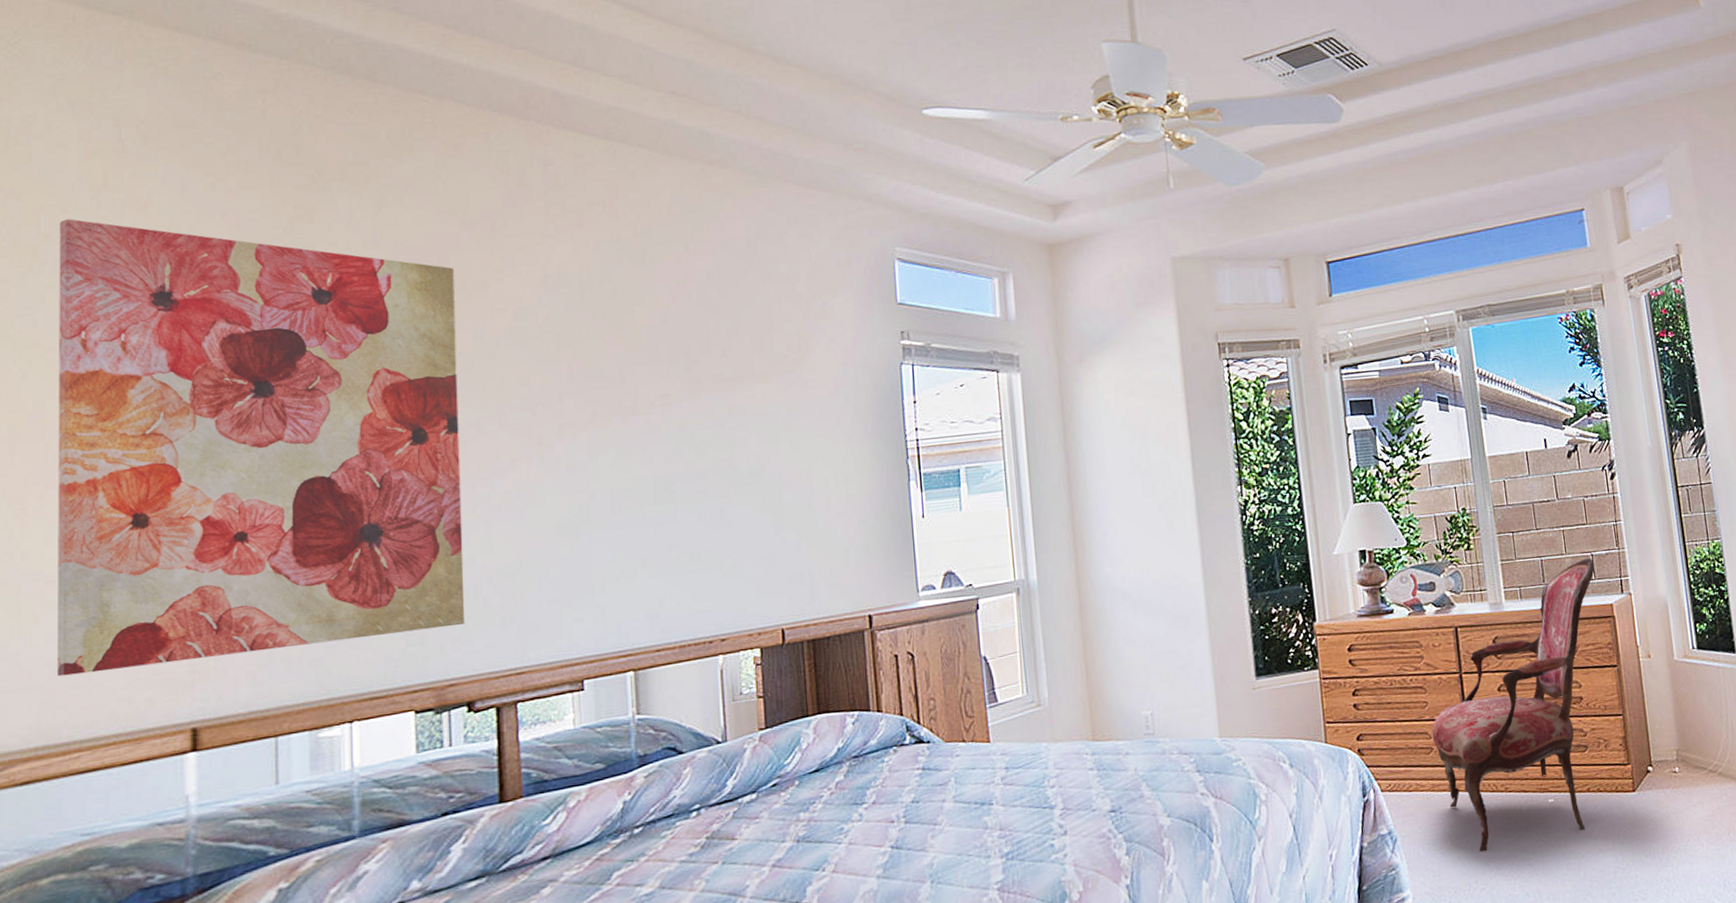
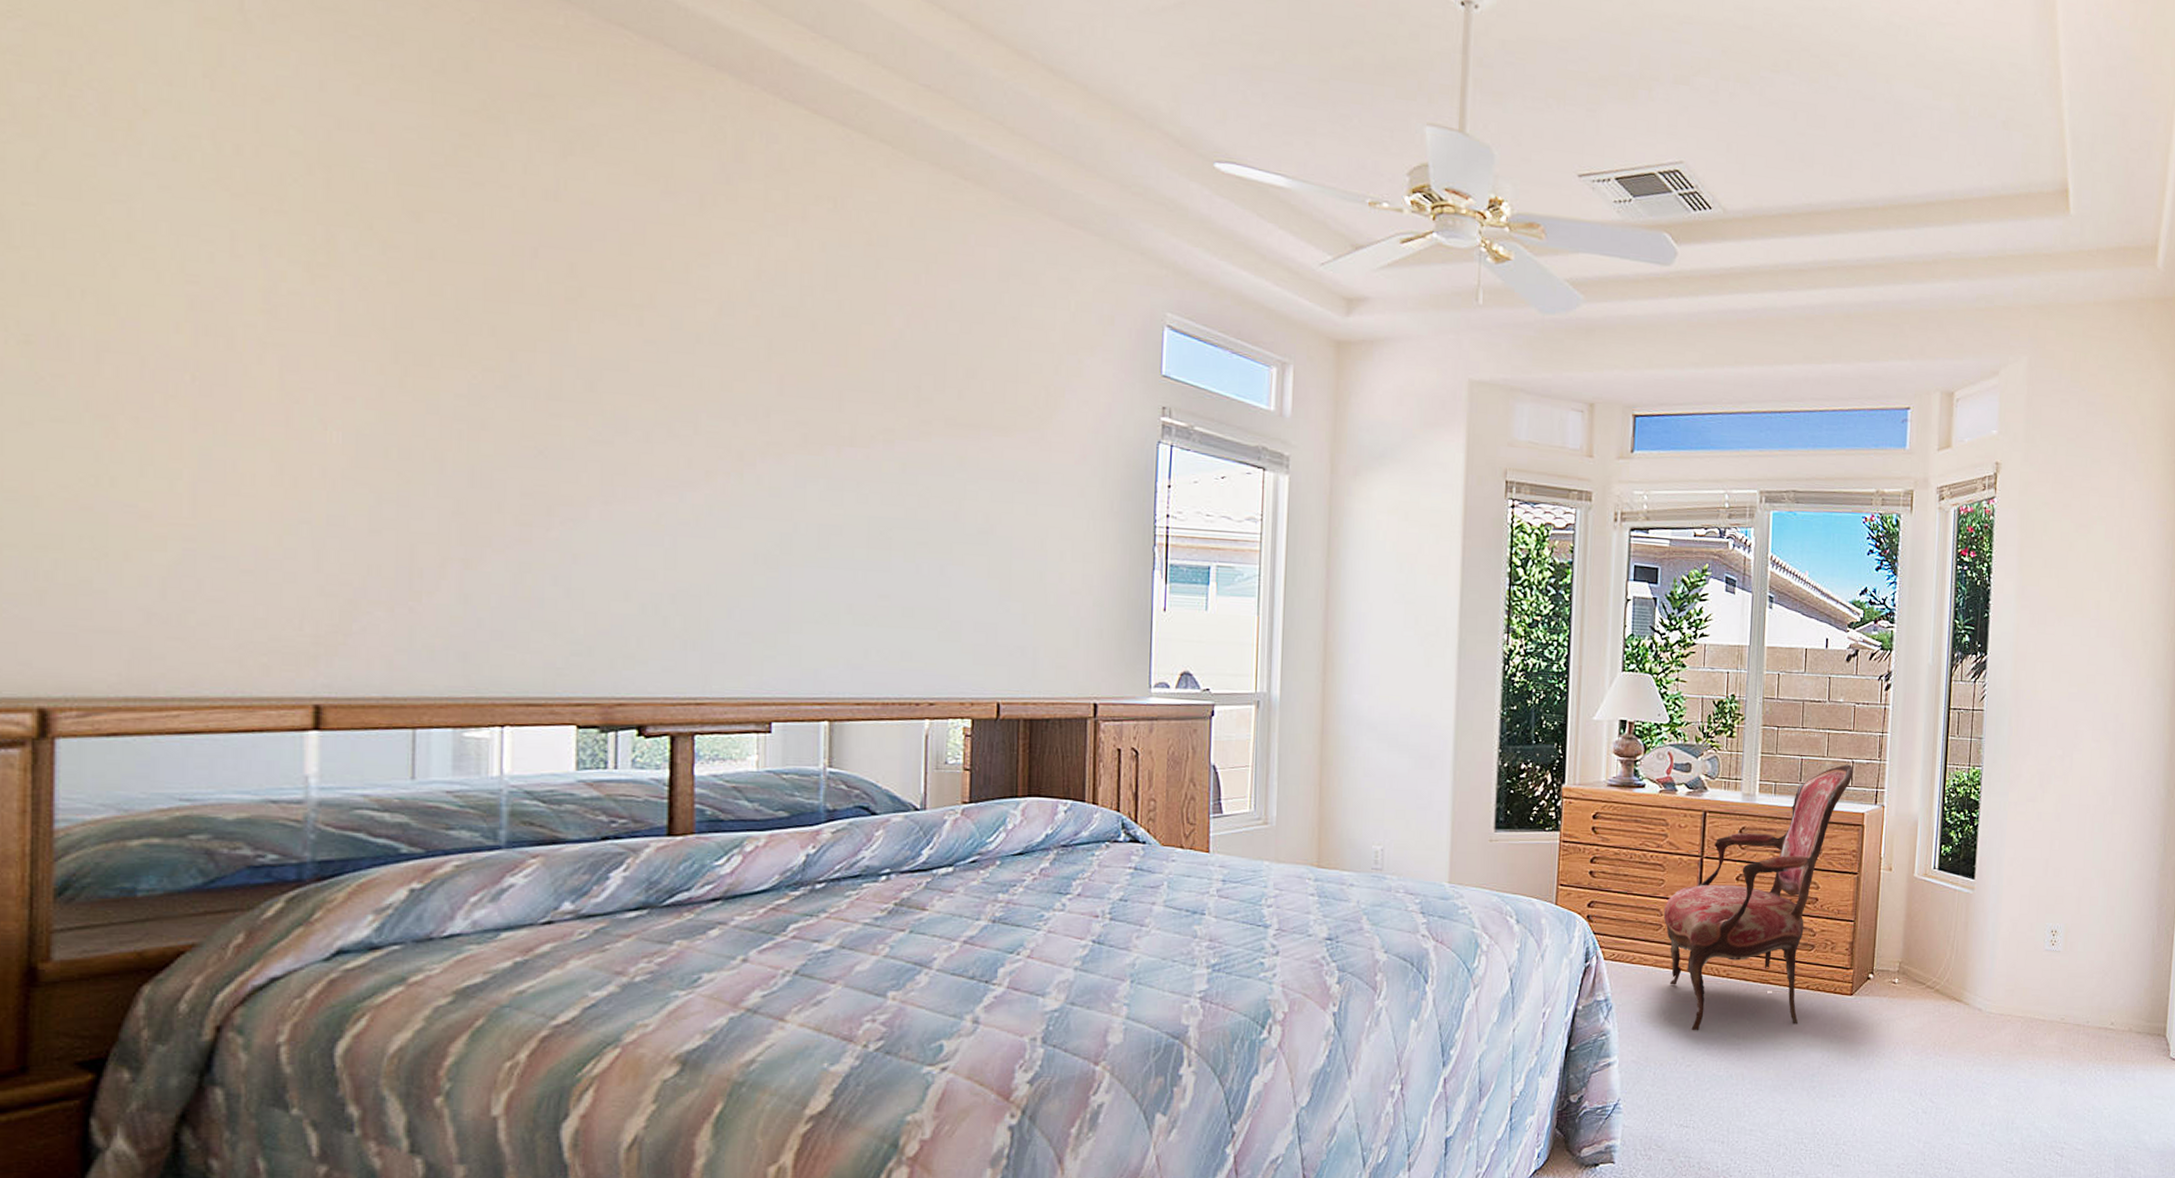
wall art: present [56,219,466,677] -> none [152,94,652,642]

